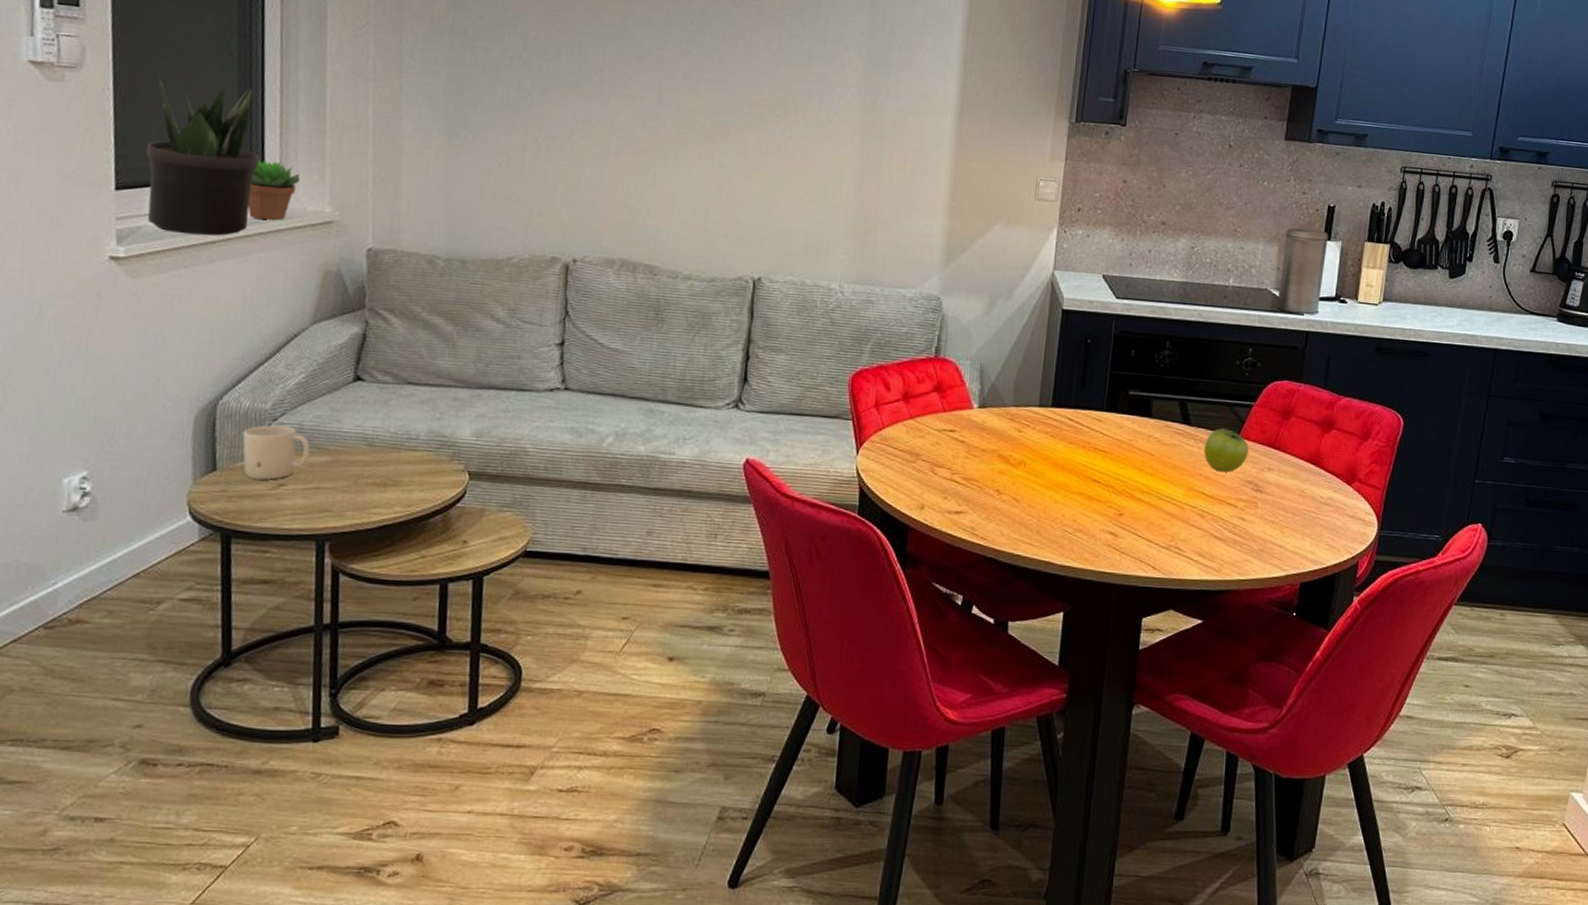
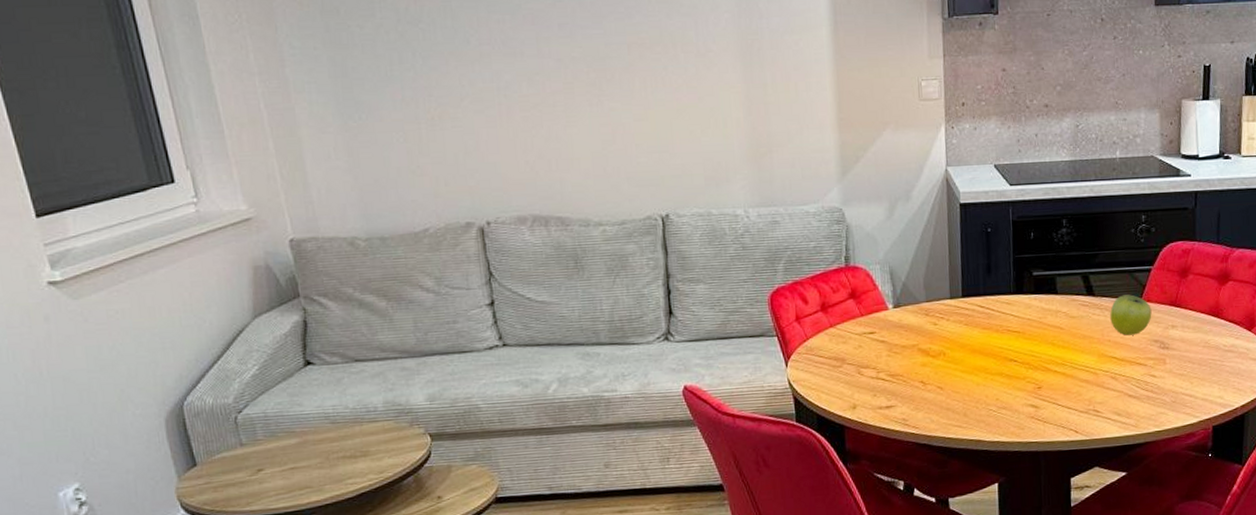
planter: present [146,72,260,237] -> none [47,96,170,251]
mug: present [242,425,311,480] -> none [212,416,279,469]
succulent plant: present [247,159,300,221] -> none [163,167,210,227]
canister: present [1276,227,1329,315] -> none [1163,91,1208,176]

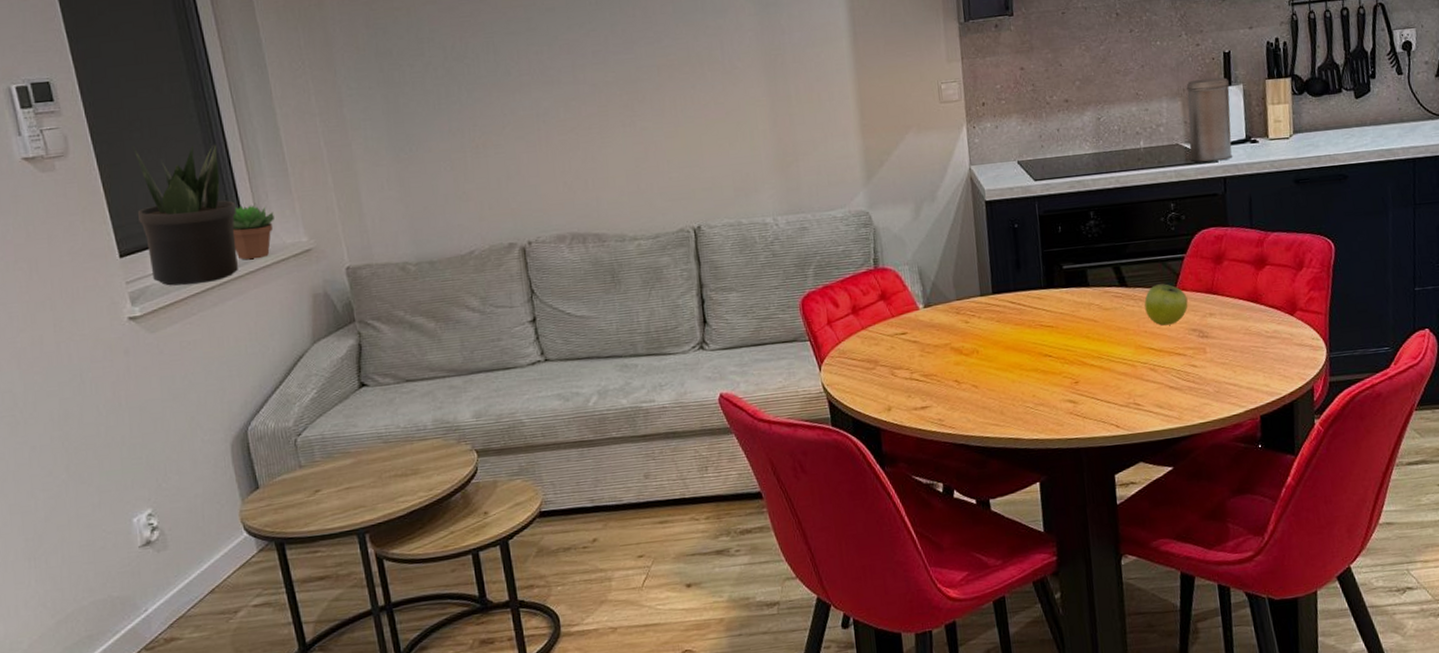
planter: none [47,96,170,251] -> present [132,144,238,286]
succulent plant: none [163,167,210,227] -> present [232,204,274,260]
canister: none [1163,91,1208,176] -> present [1186,77,1233,163]

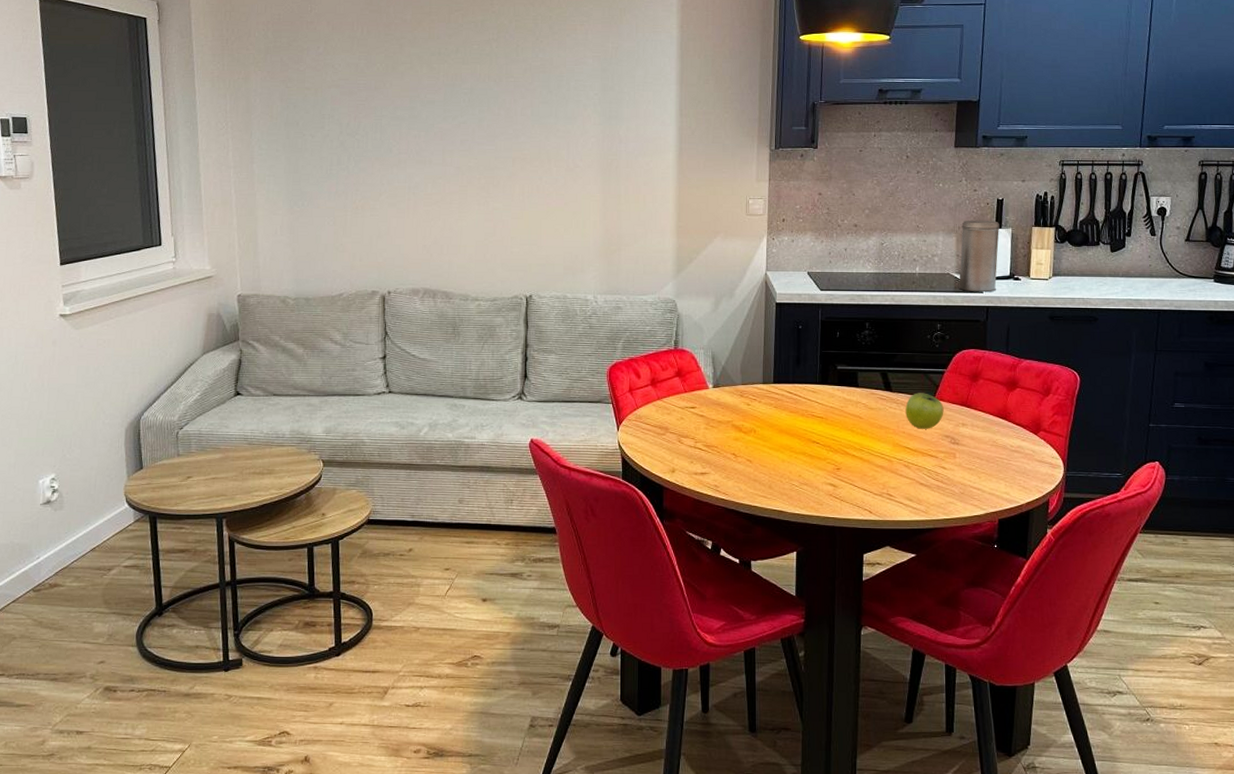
planter: present [132,144,238,286] -> none [79,176,157,294]
succulent plant: present [232,204,274,260] -> none [151,234,186,279]

